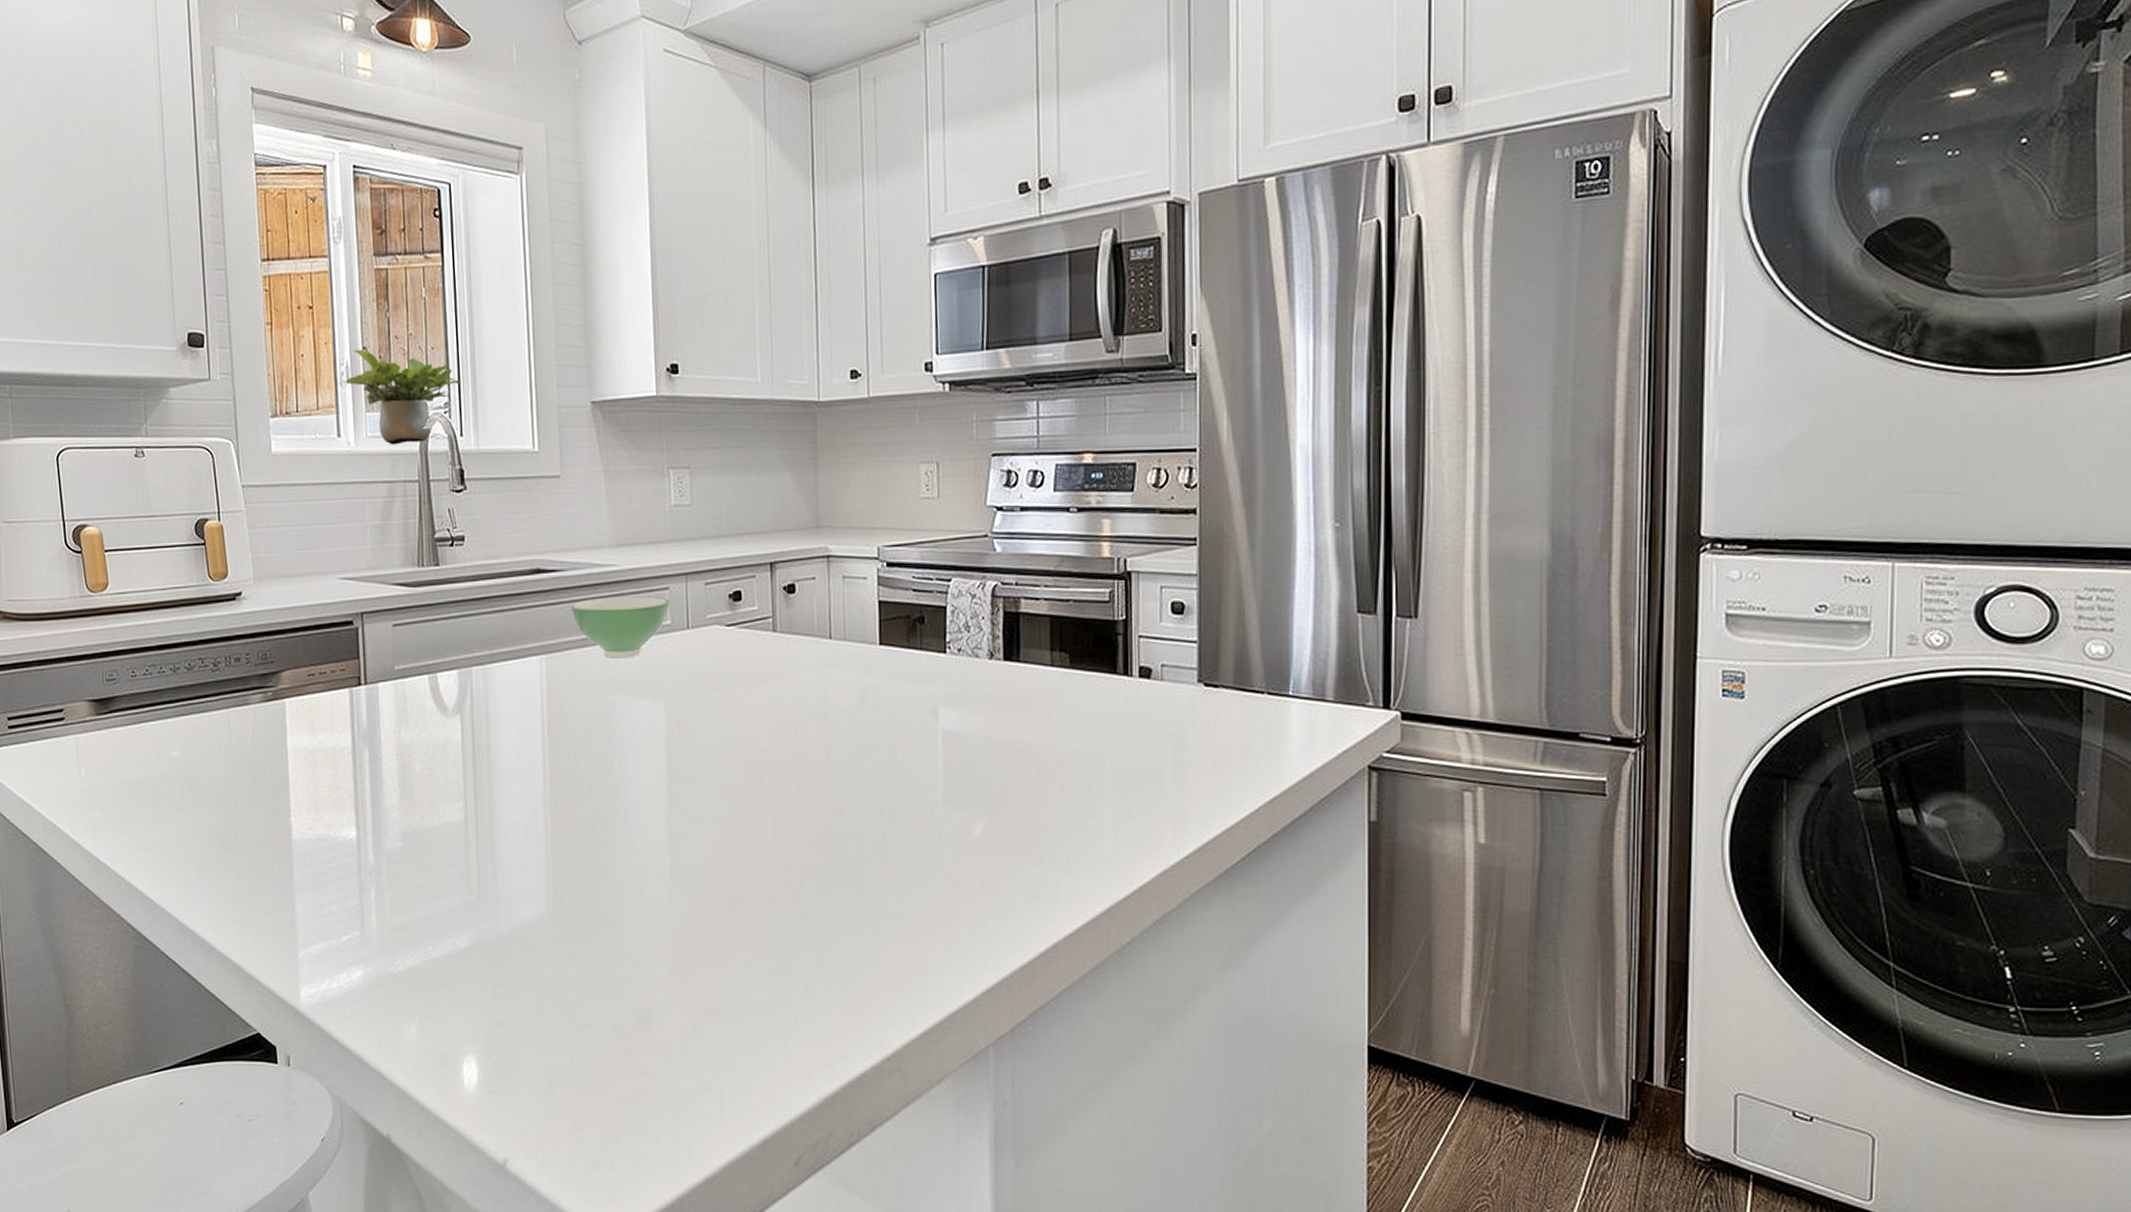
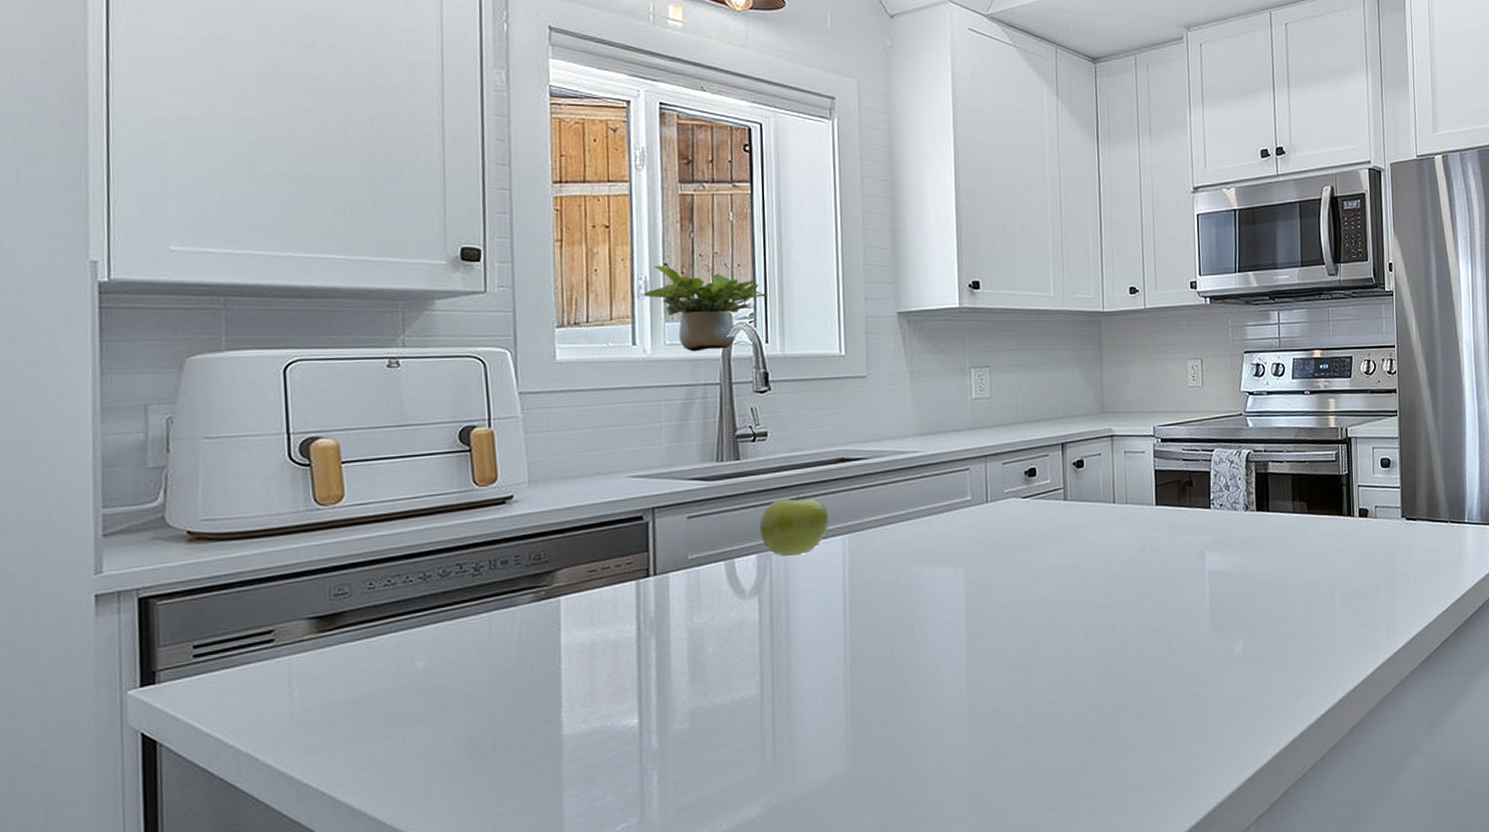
fruit: none [459,608,527,674] -> present [759,496,829,556]
bowl: present [570,596,670,659] -> none [874,476,971,533]

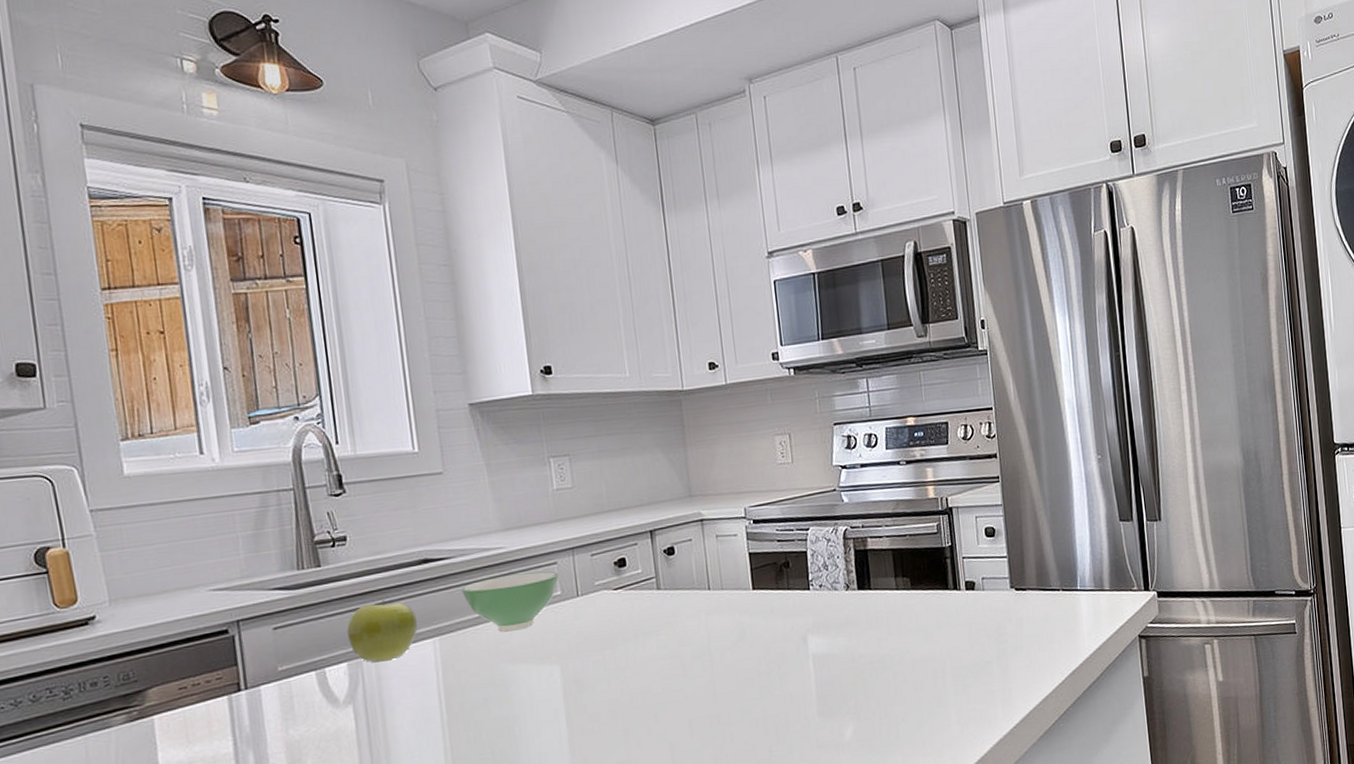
potted plant: present [643,265,768,352] -> none [205,369,333,458]
bowl: none [874,476,971,533] -> present [460,571,559,632]

